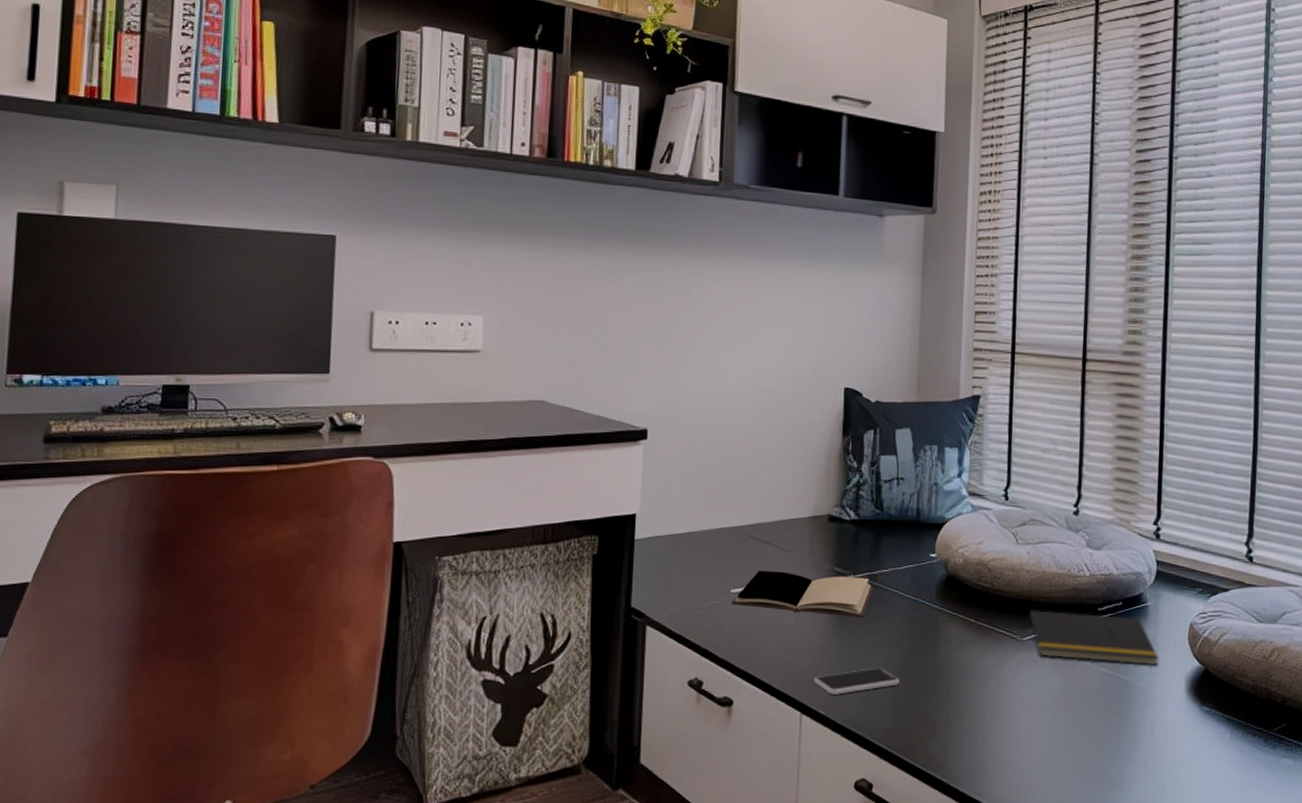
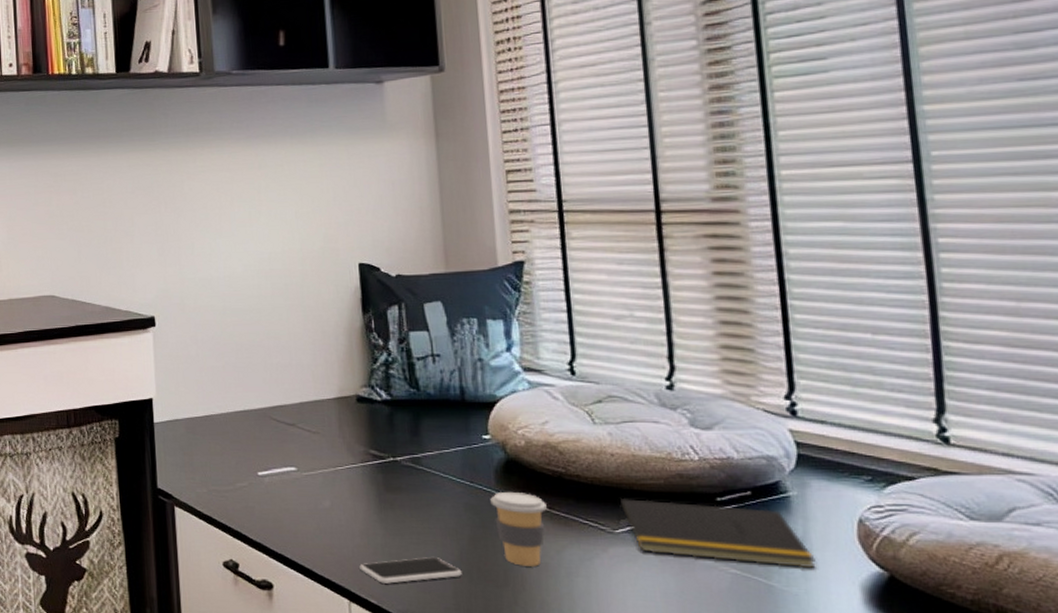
book: present [731,570,873,618] -> none [259,452,418,504]
coffee cup: none [930,605,974,673] -> present [490,491,547,566]

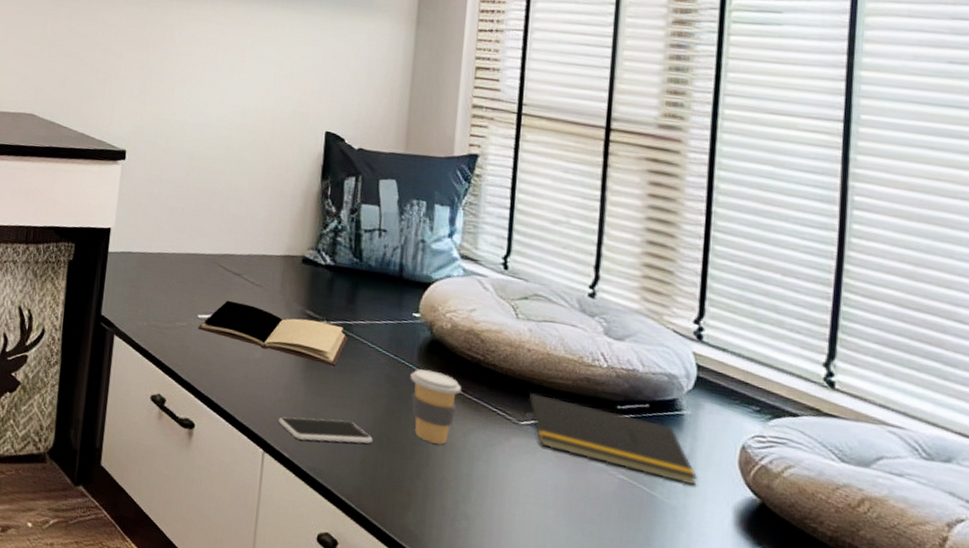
book: none [259,452,418,504] -> present [197,300,348,367]

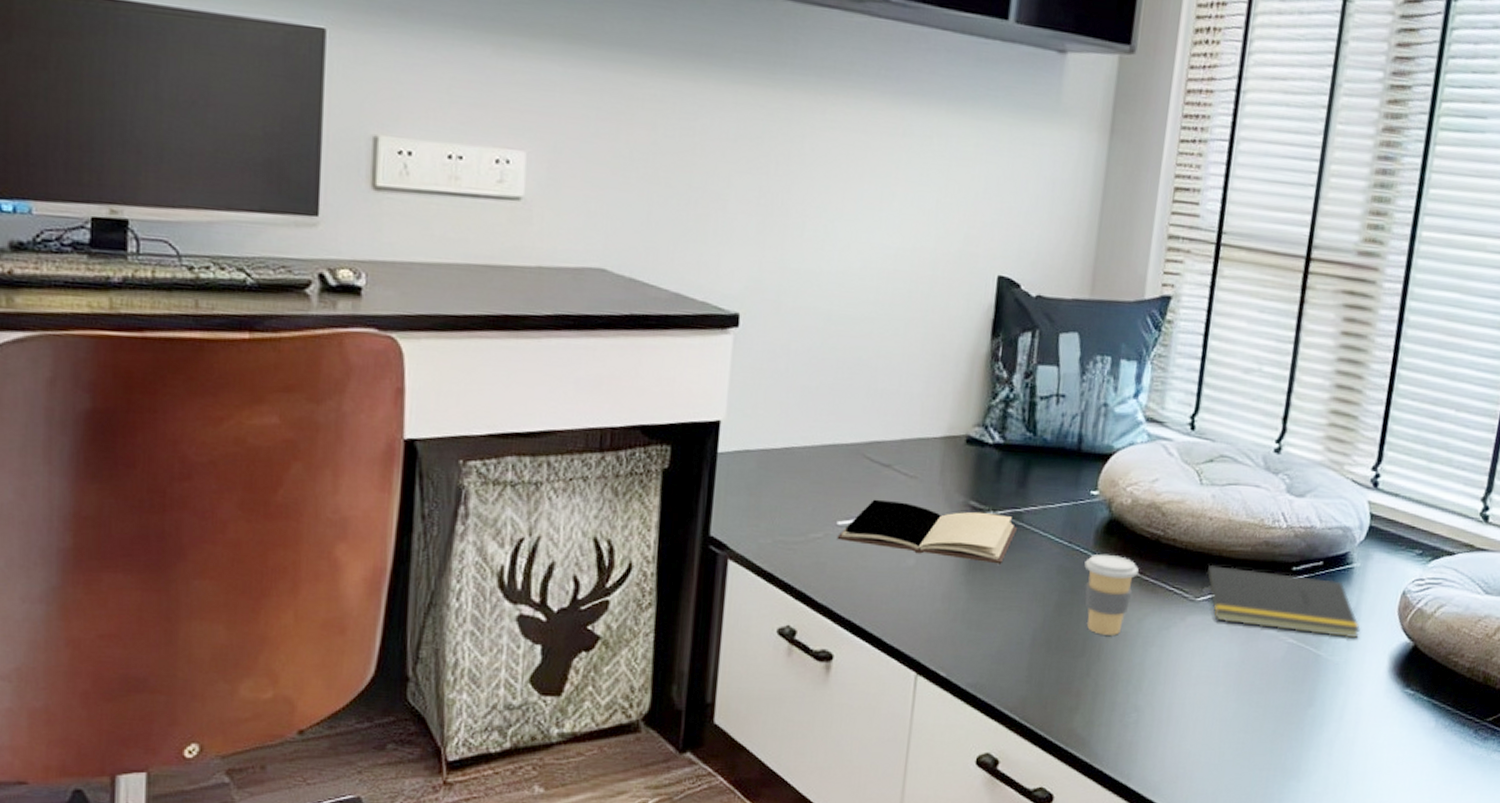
smartphone: present [278,417,373,444] -> none [934,625,1041,654]

